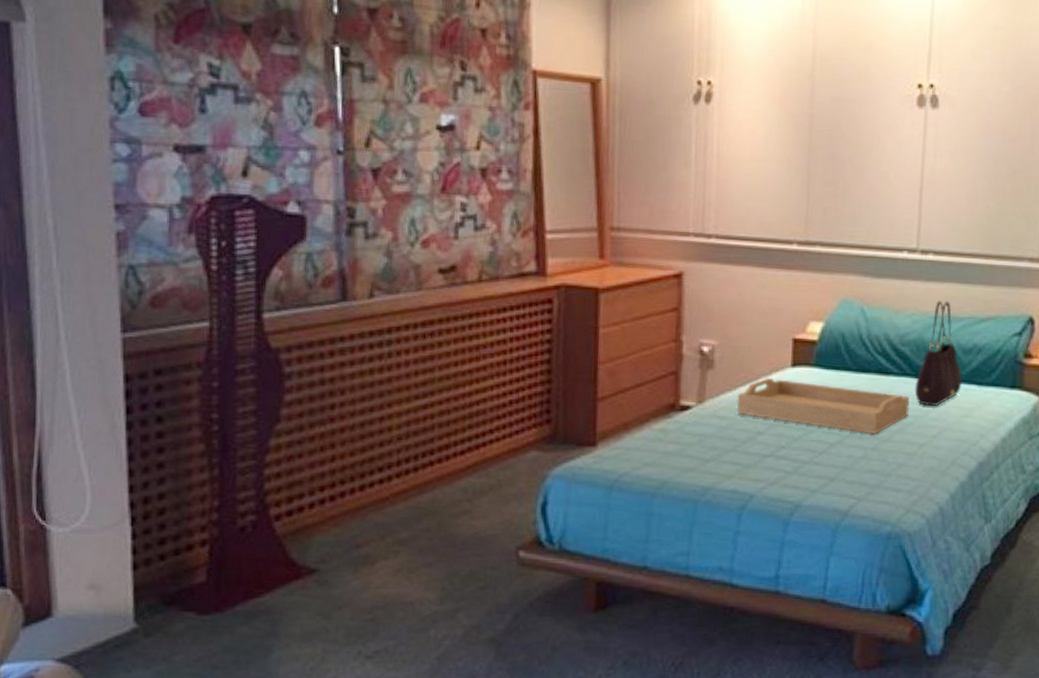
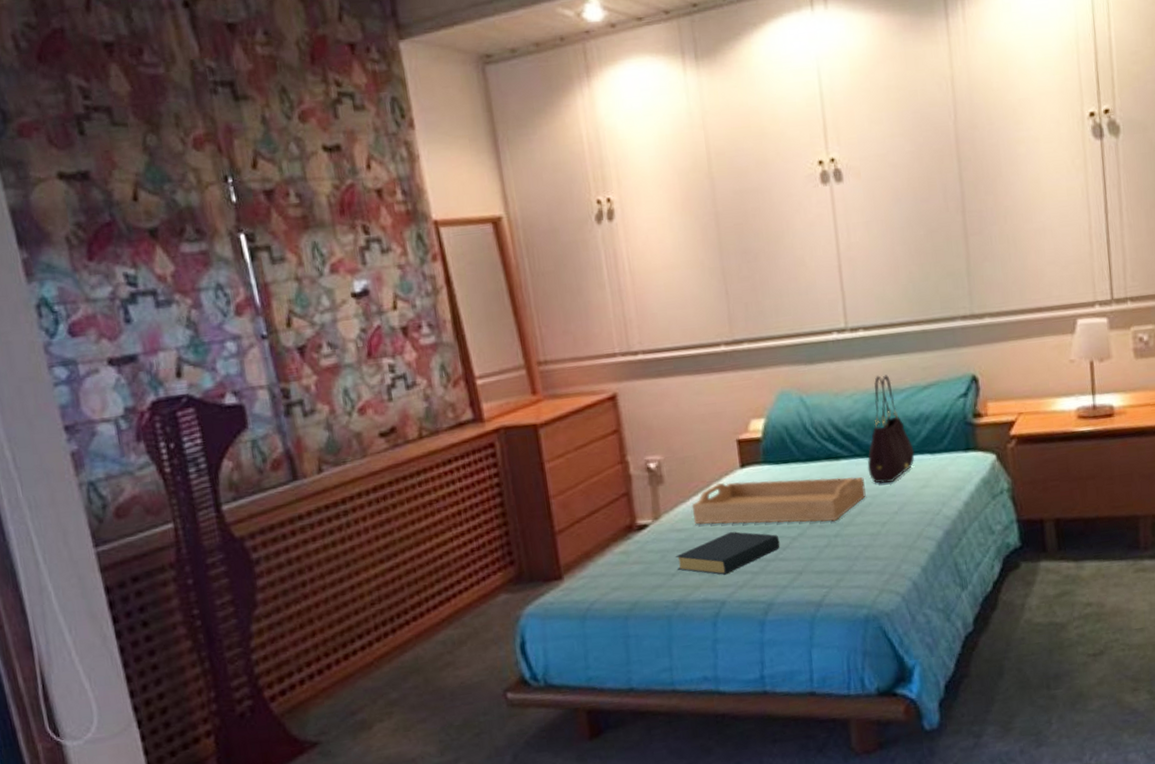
hardback book: none [712,427,818,469] -> present [675,531,780,575]

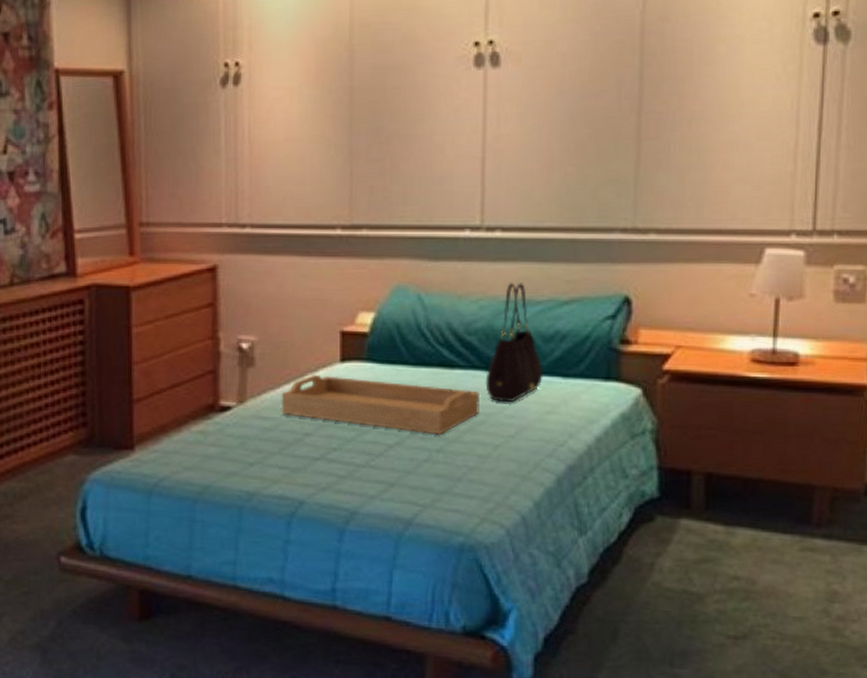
hardback book: present [675,531,780,575] -> none [256,428,374,473]

